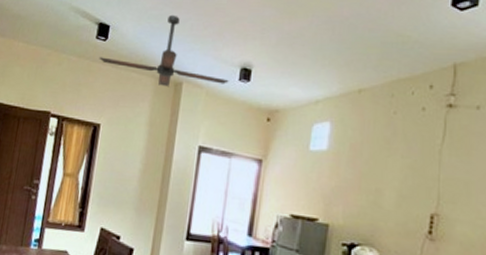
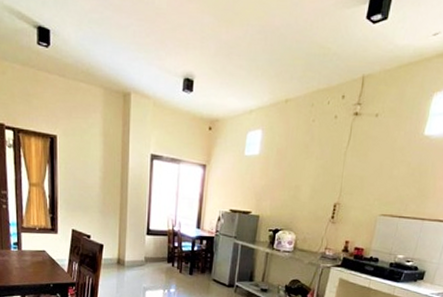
ceiling fan: present [99,15,229,87] -> none [44,19,174,98]

